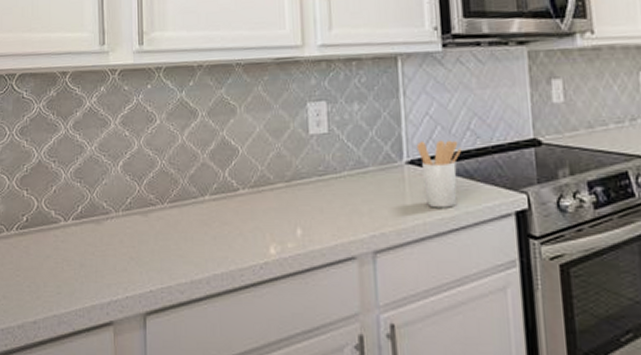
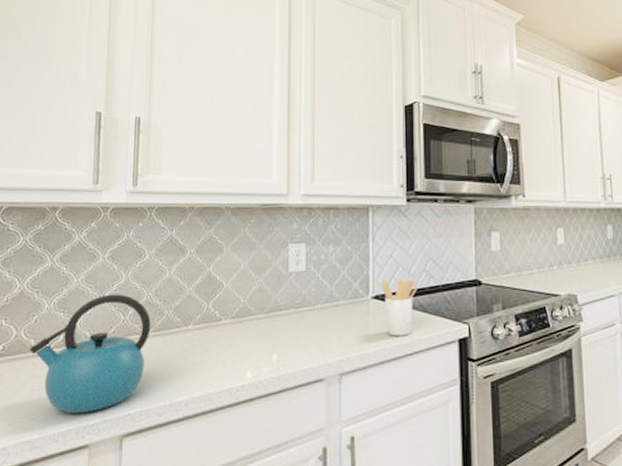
kettle: none [50,162,167,289] -> present [29,294,151,414]

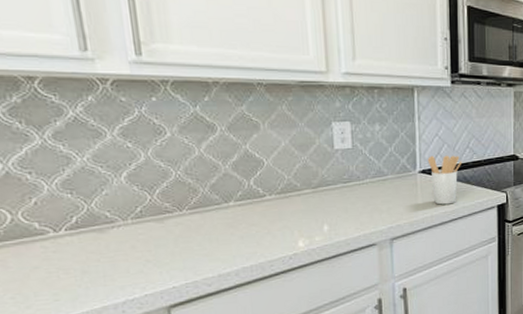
kettle: present [29,294,151,414] -> none [33,173,186,292]

